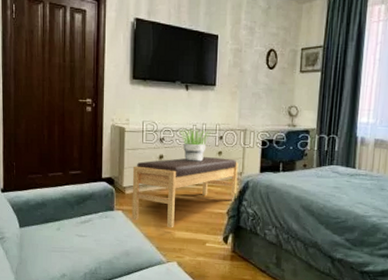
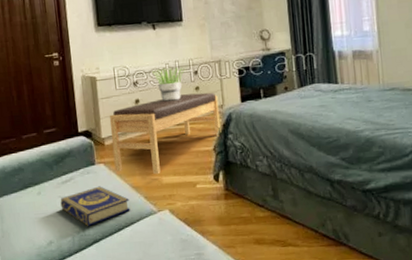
book: none [77,230,141,266] -> present [60,186,130,226]

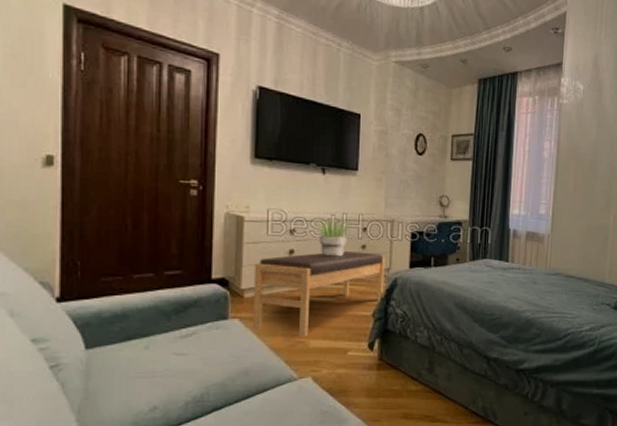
book: present [60,186,130,226] -> none [175,344,265,391]

